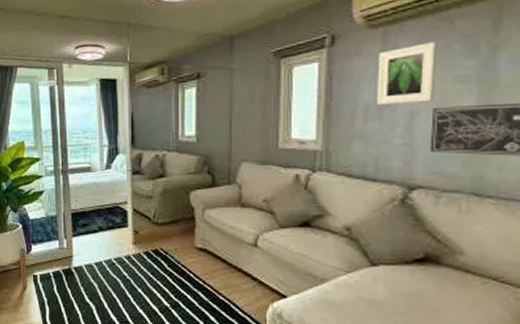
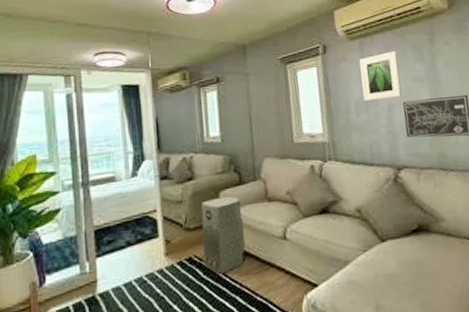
air purifier: none [169,197,213,269] -> present [200,196,246,274]

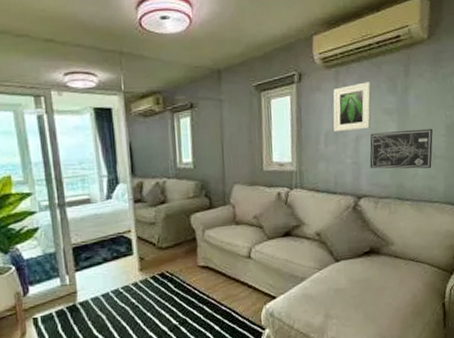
air purifier: present [200,196,246,274] -> none [172,219,214,287]

